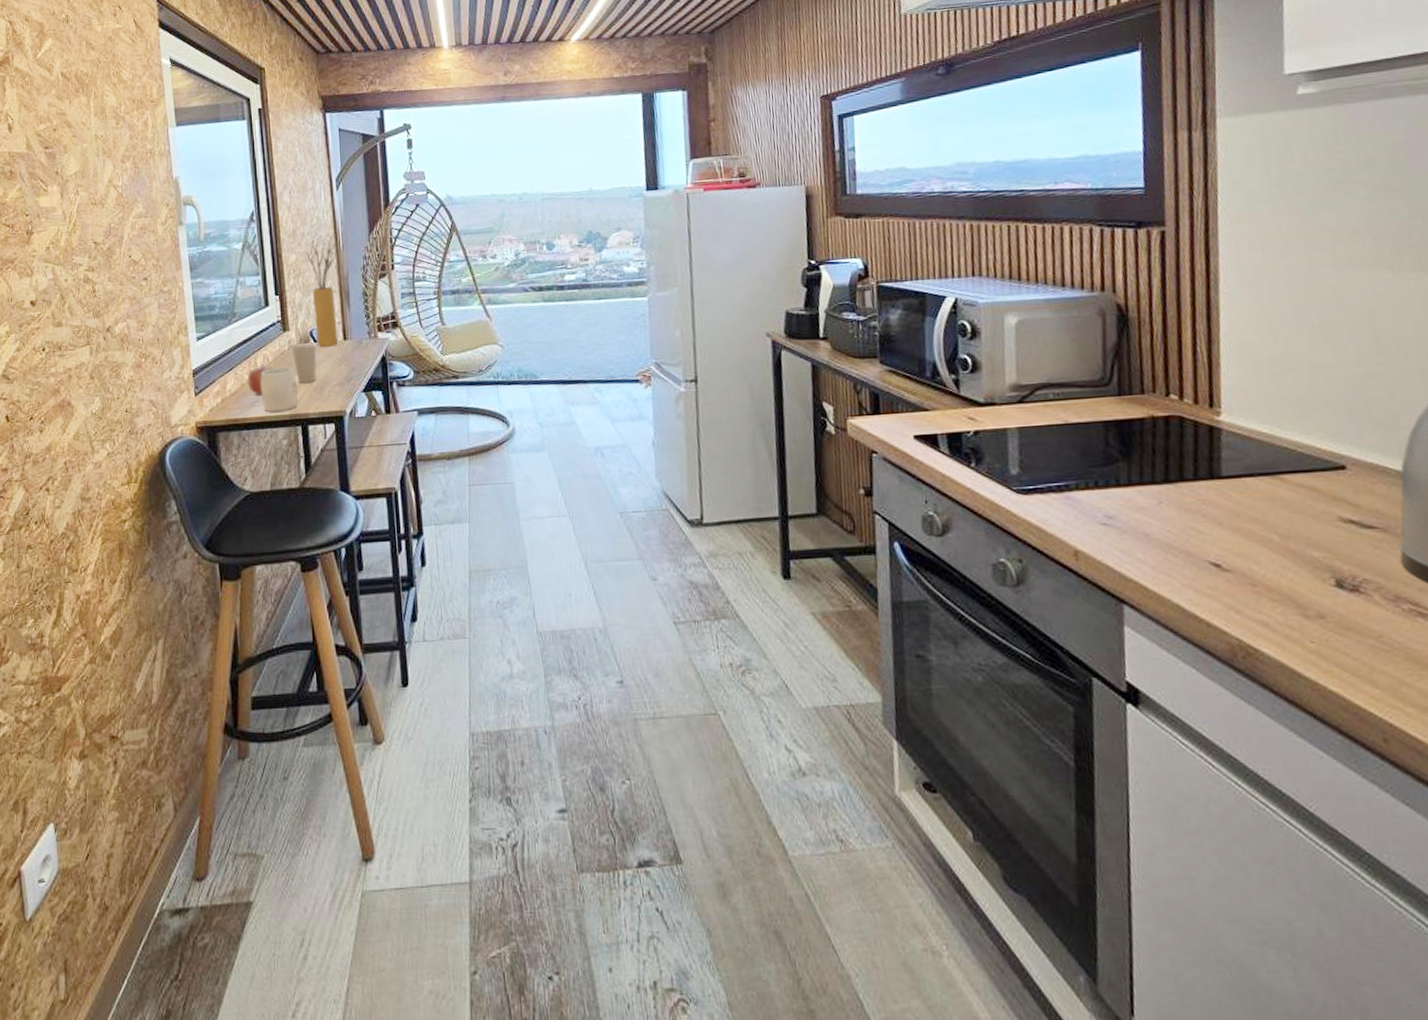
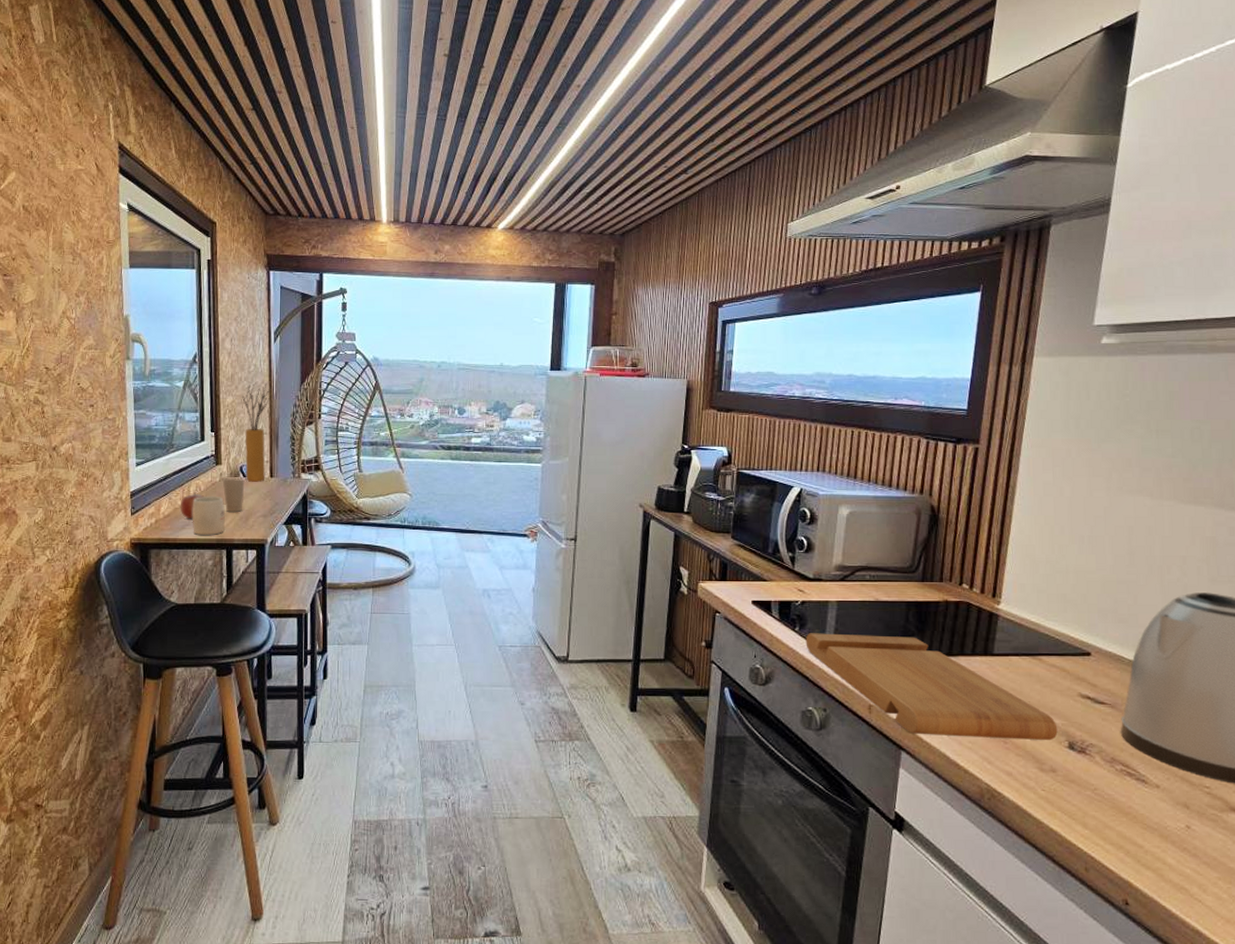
cutting board: none [985,463,1320,583] -> present [805,633,1058,740]

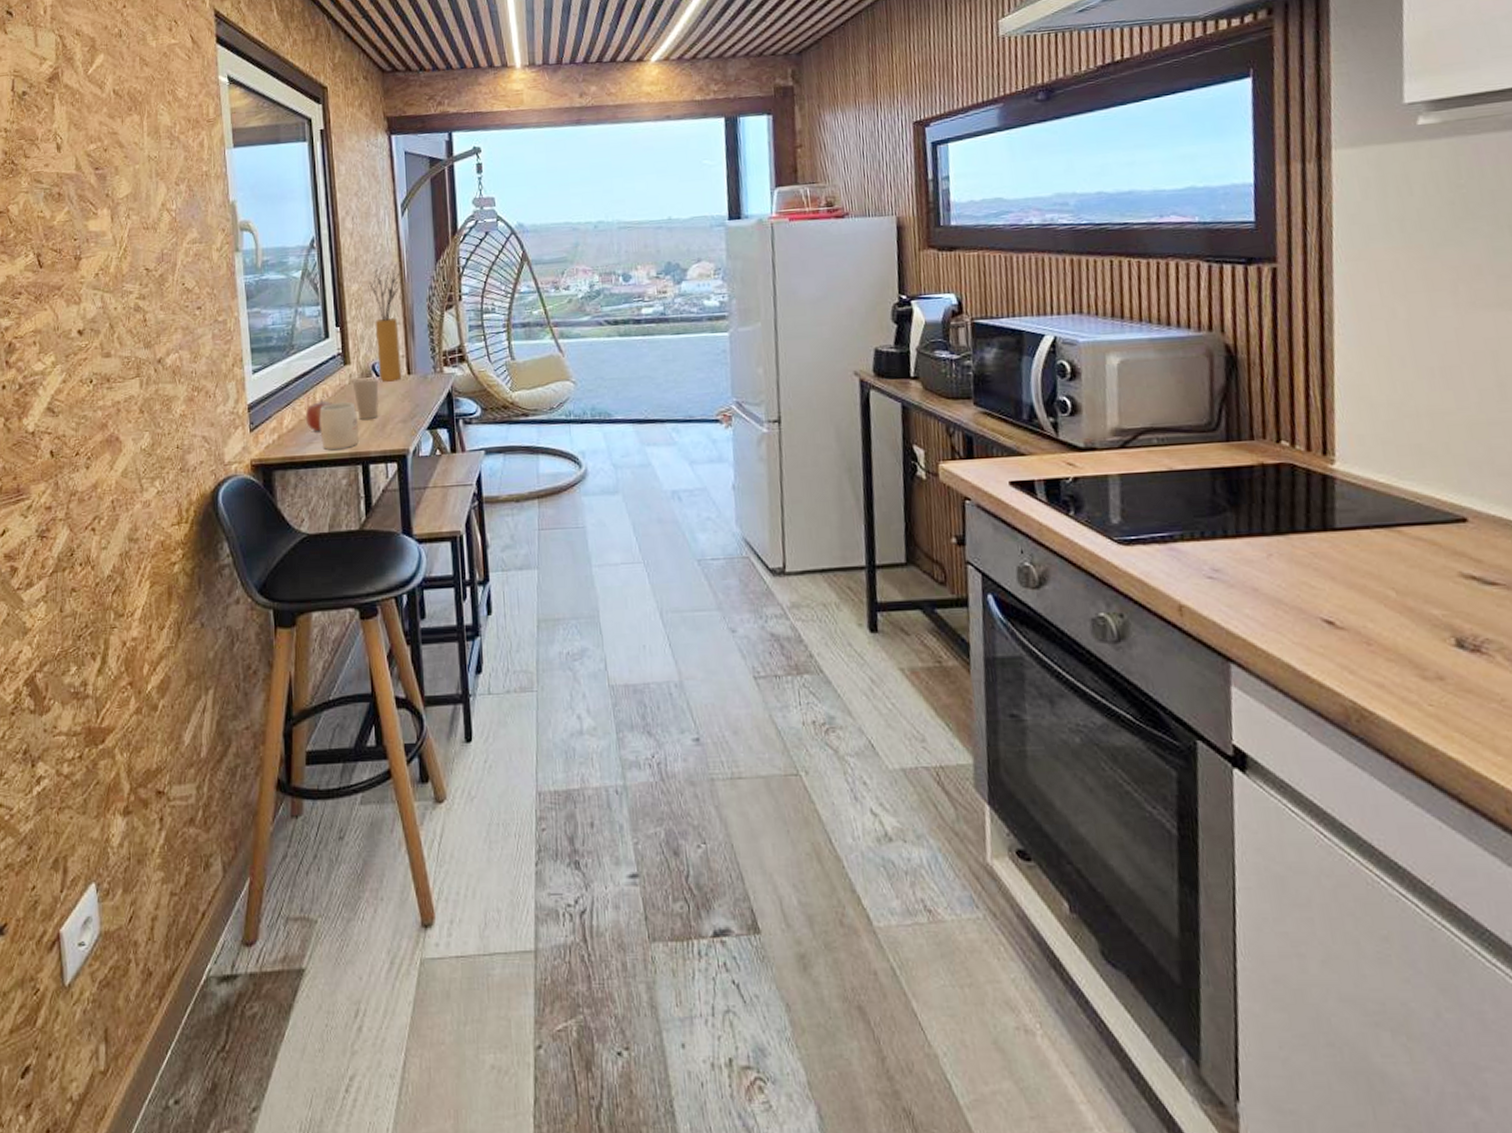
cutting board: present [805,633,1058,740] -> none [1084,513,1439,641]

